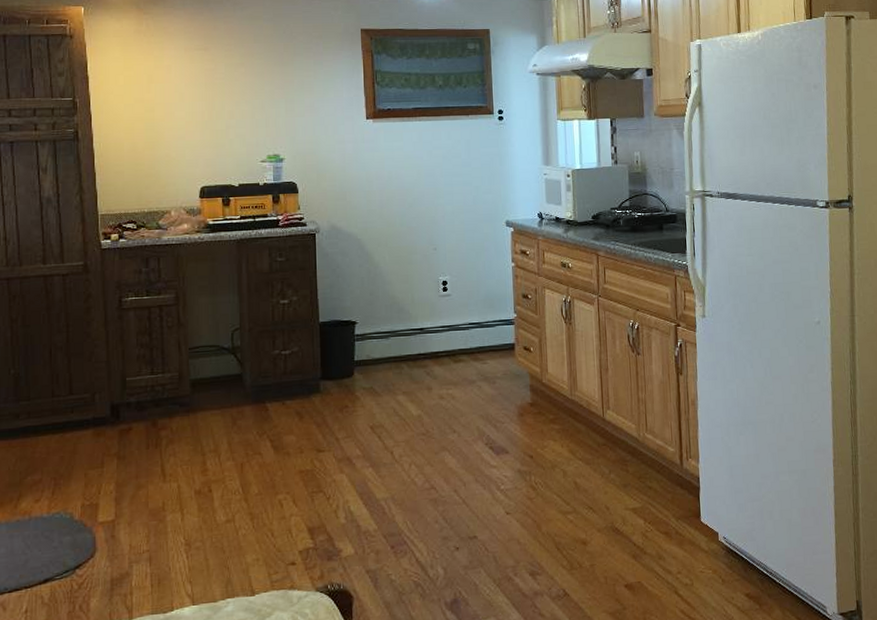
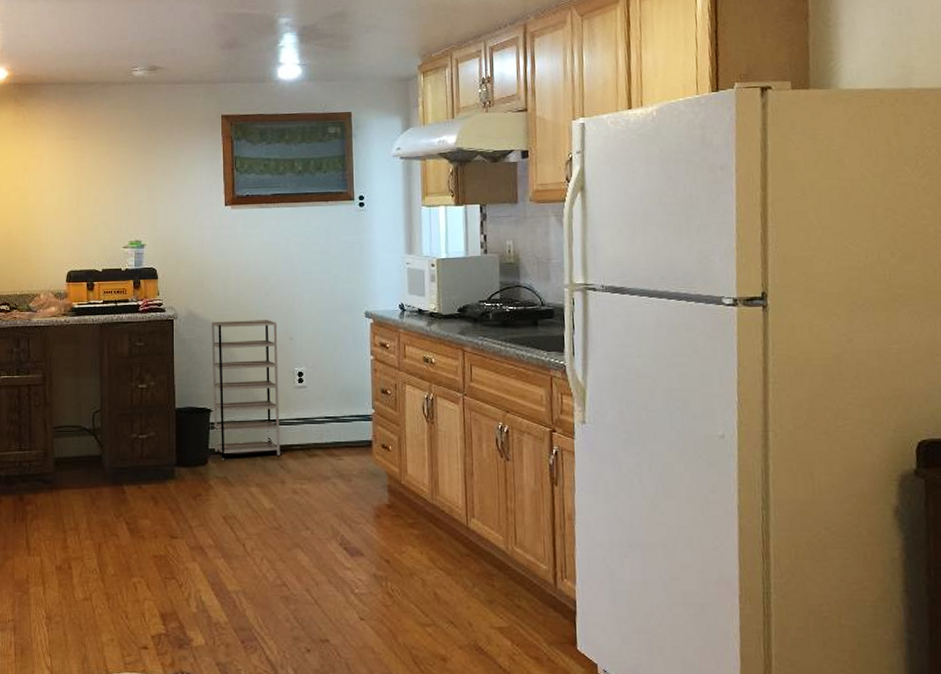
shelving unit: none [354,231,426,372] -> present [211,320,280,461]

